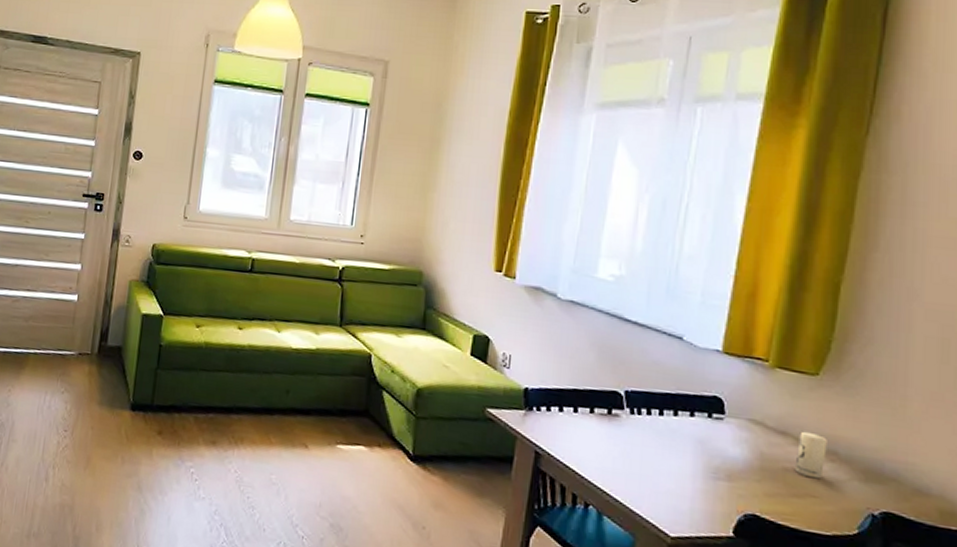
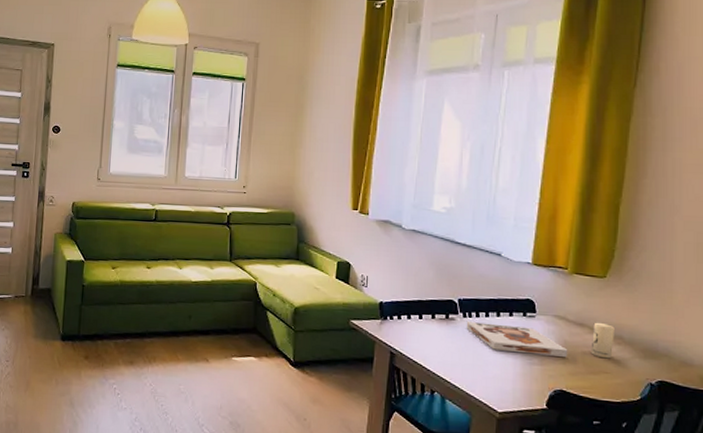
board game: none [633,419,765,473] -> present [466,321,568,357]

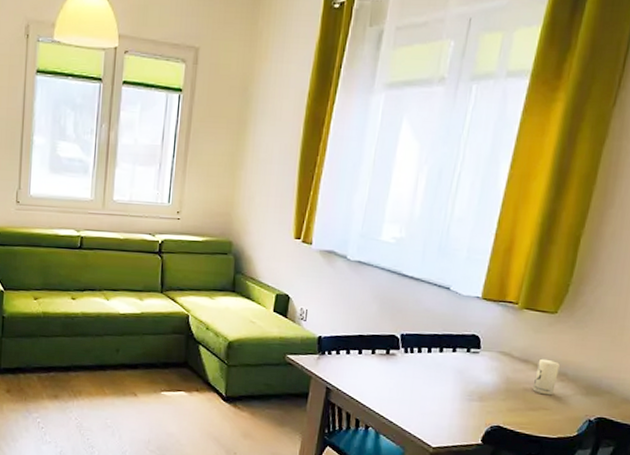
board game: present [466,321,568,357] -> none [407,357,510,393]

